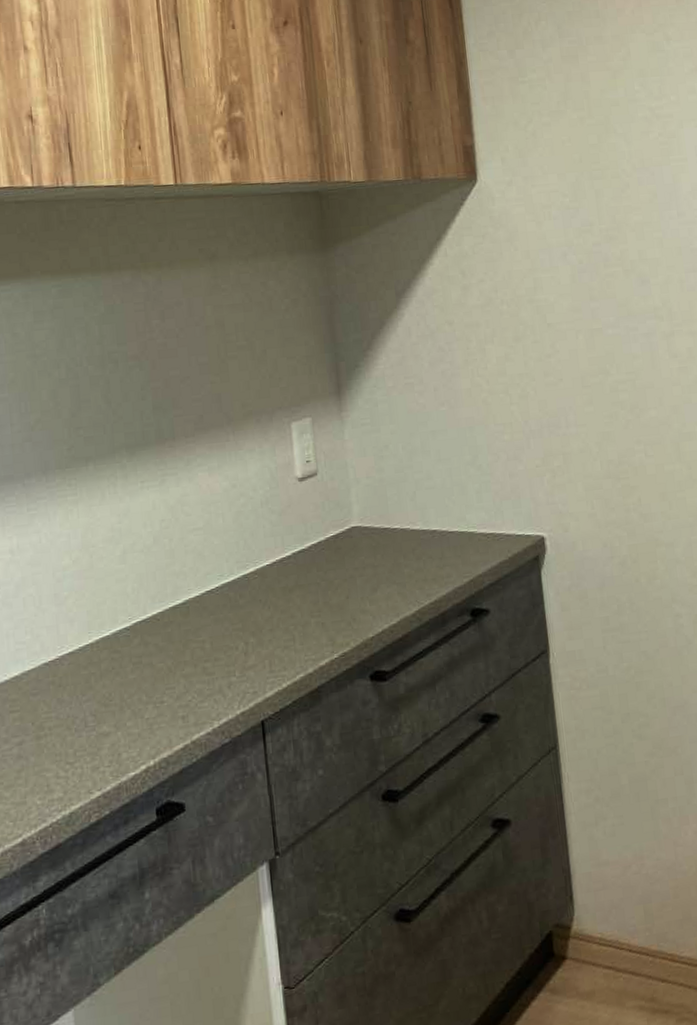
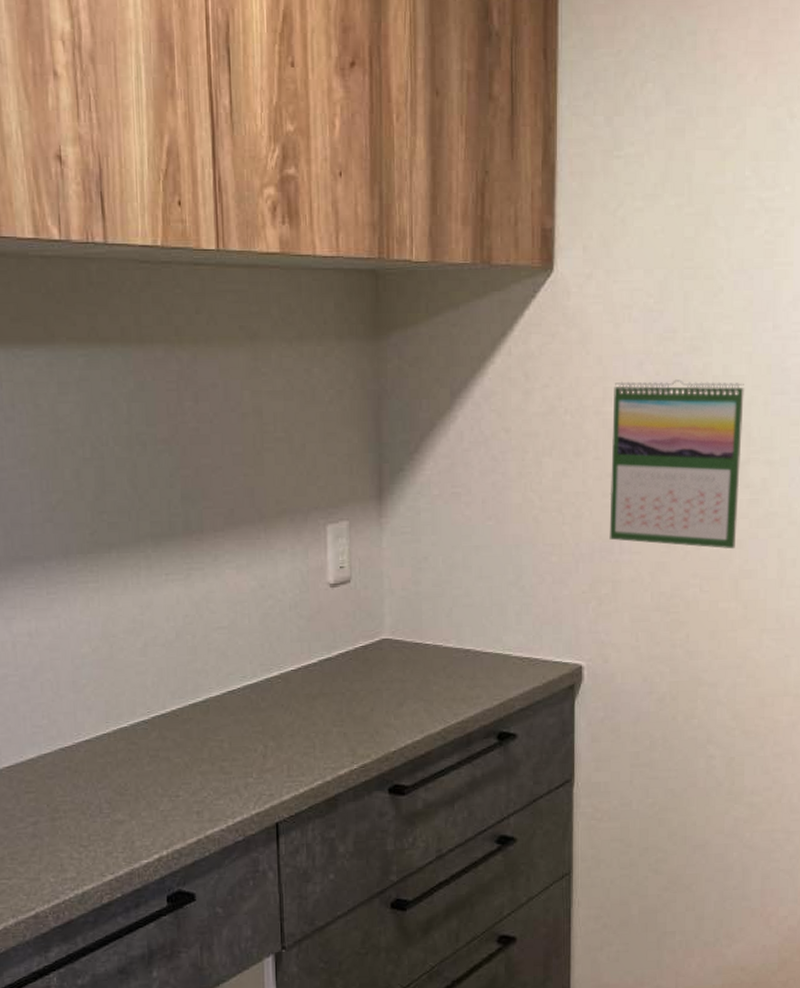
calendar: none [543,264,672,416] -> present [609,379,744,550]

